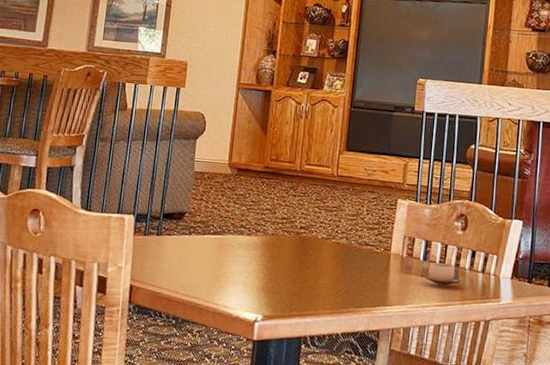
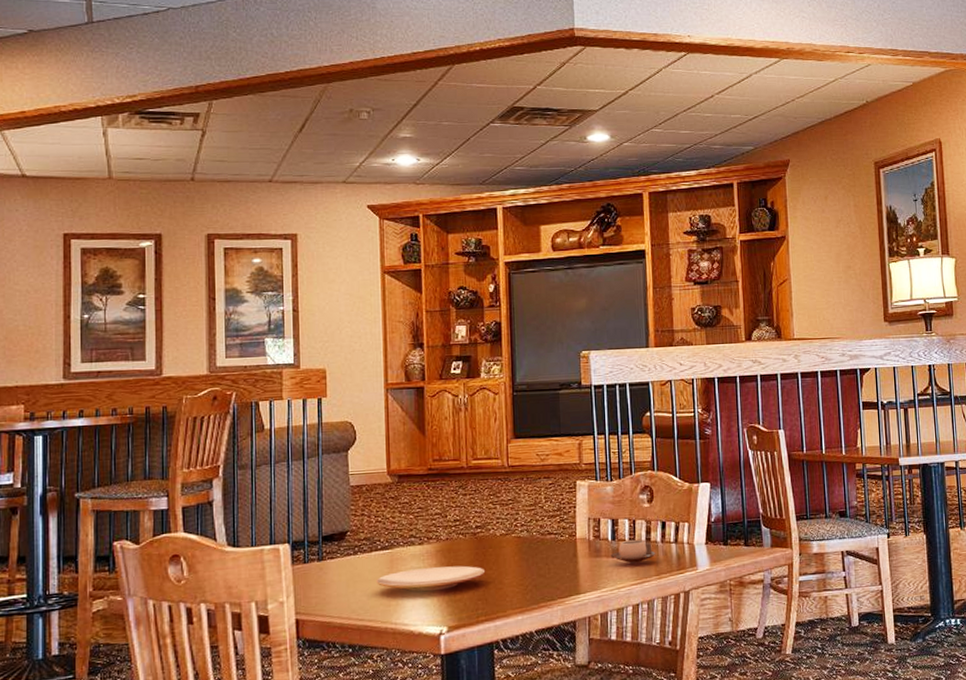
plate: none [205,256,304,281] -> present [377,565,486,592]

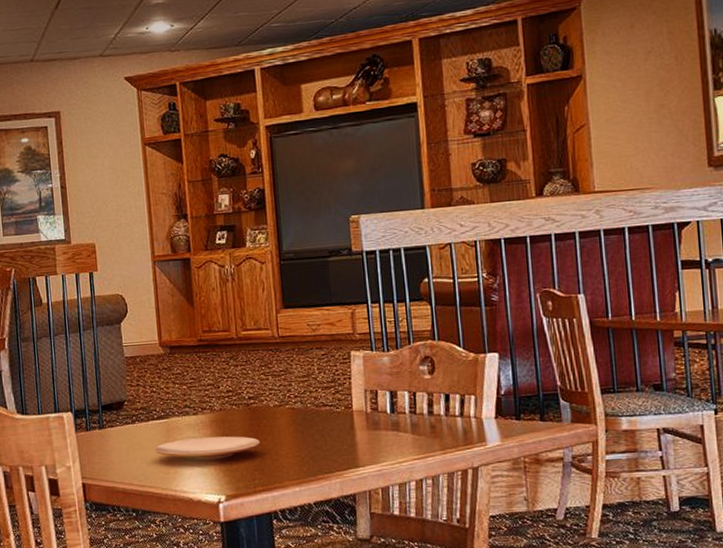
cup: present [610,539,656,563] -> none [390,412,440,437]

